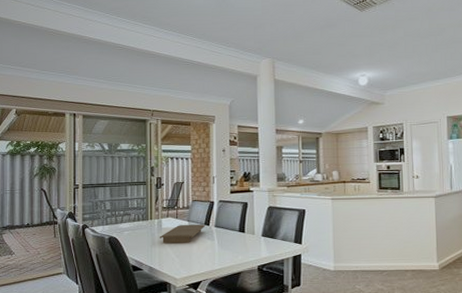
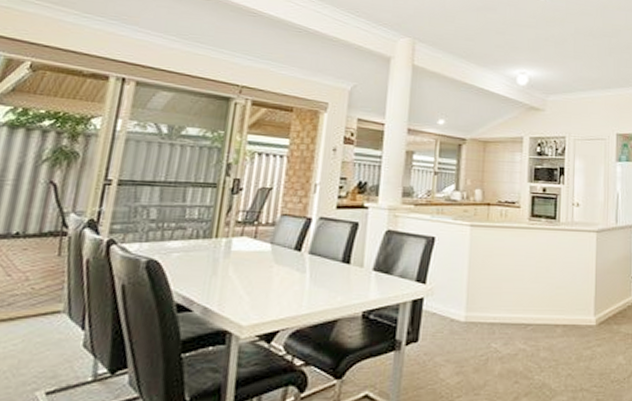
cutting board: present [159,224,206,244] -> none [224,248,296,275]

